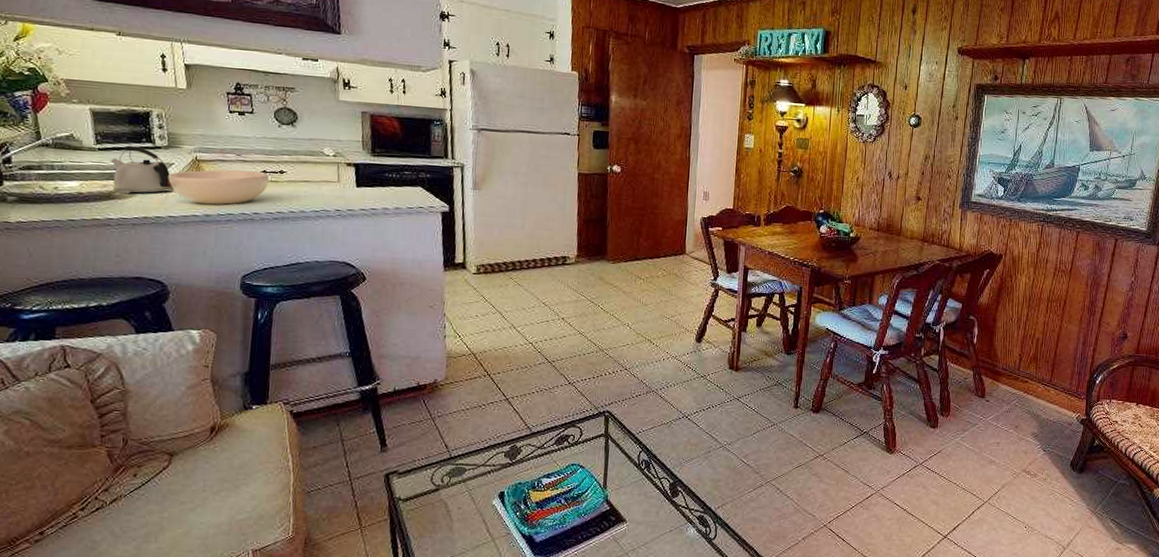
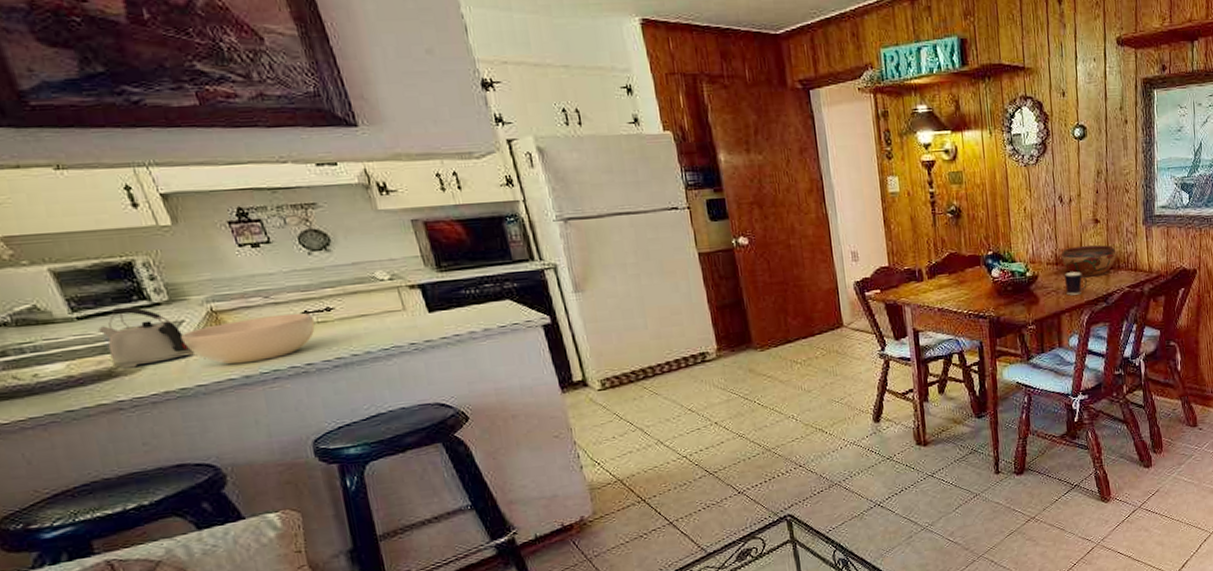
decorative bowl: none [882,217,933,247] -> present [1061,245,1117,277]
mug: none [883,239,903,260] -> present [1064,271,1087,296]

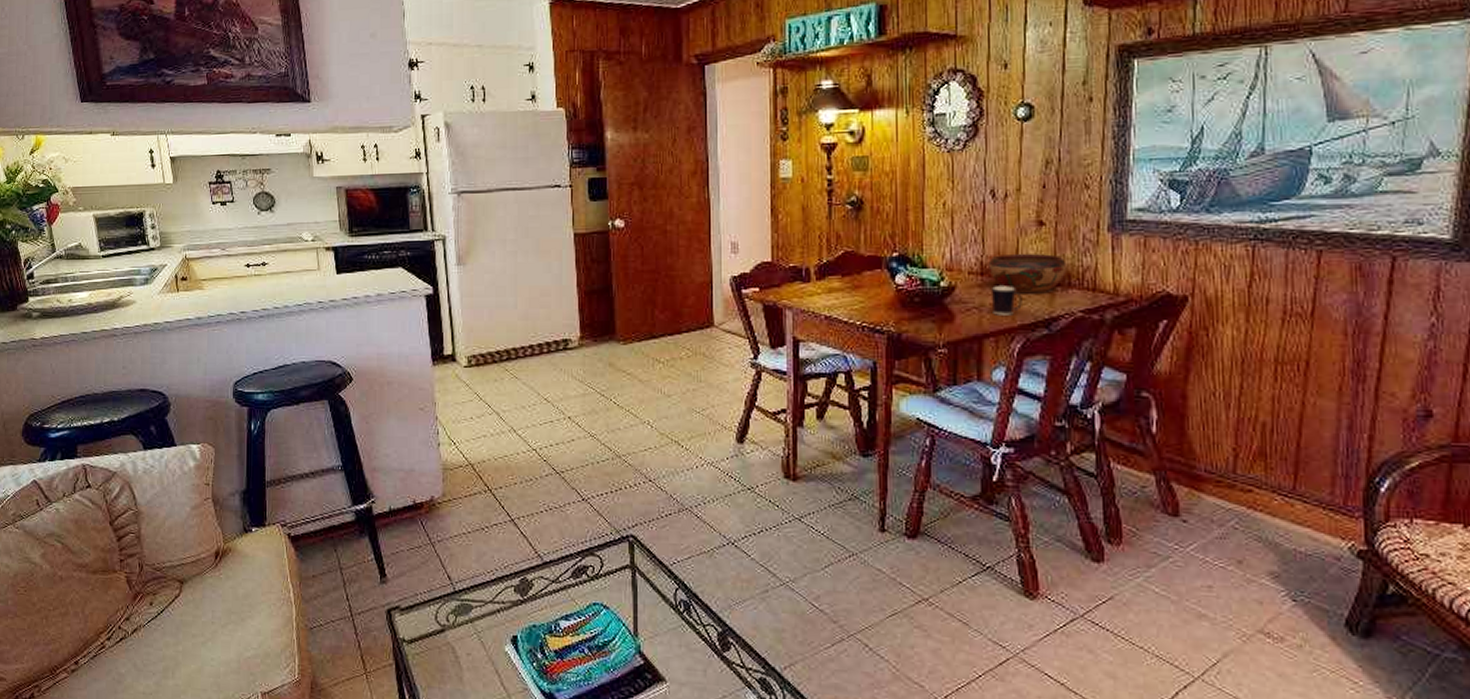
kettle: present [98,306,196,369] -> none [113,249,169,301]
bowl: present [181,313,315,365] -> none [162,265,252,306]

